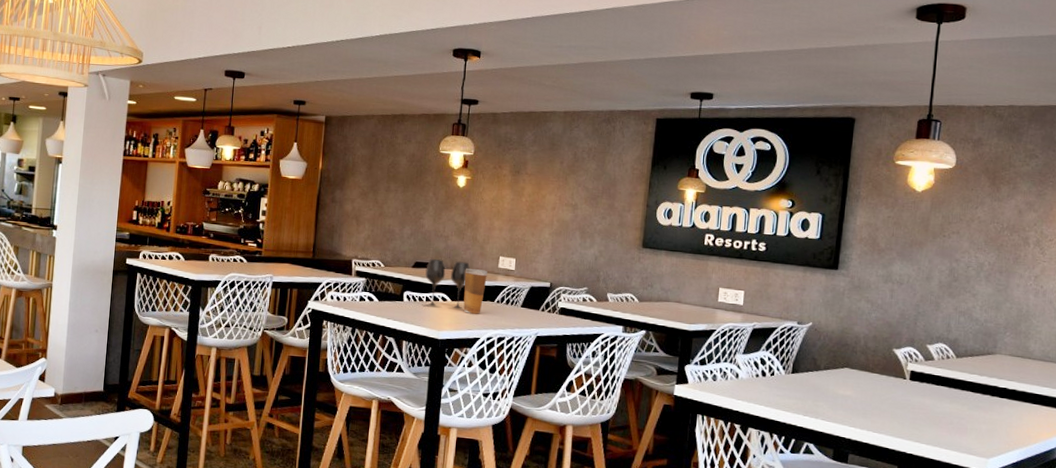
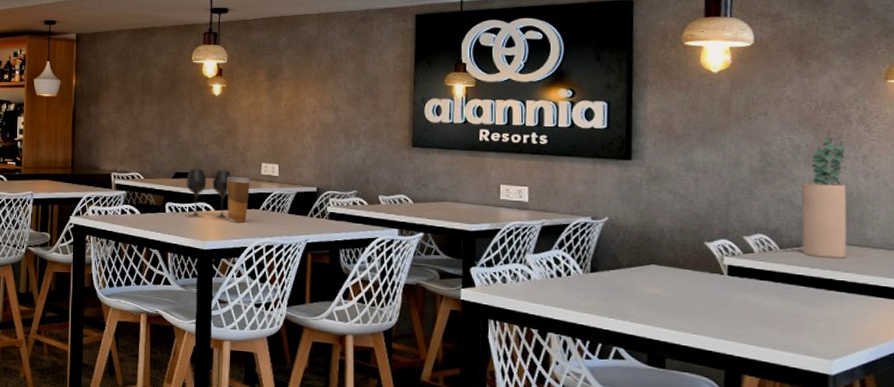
vase: none [974,251,1021,369] -> present [800,131,847,260]

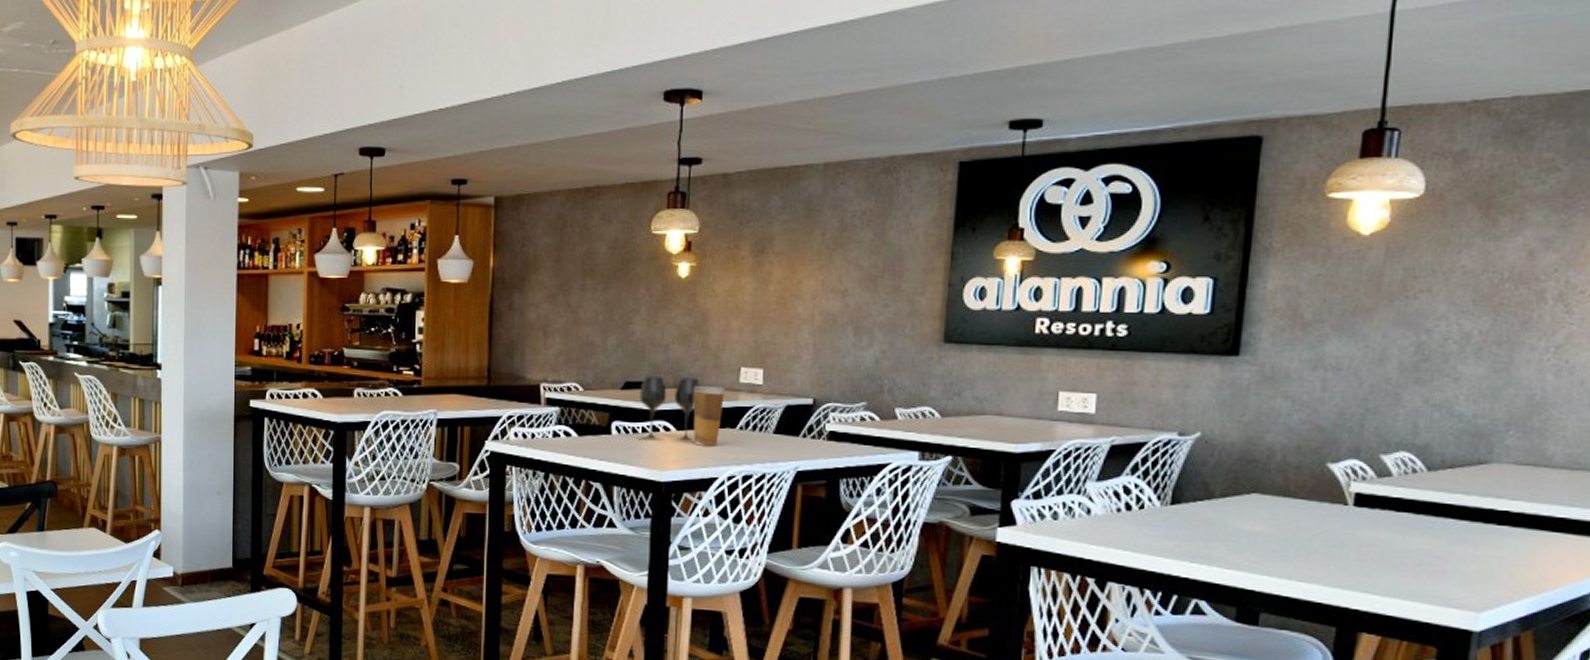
vase: present [800,131,847,260] -> none [1456,313,1533,484]

